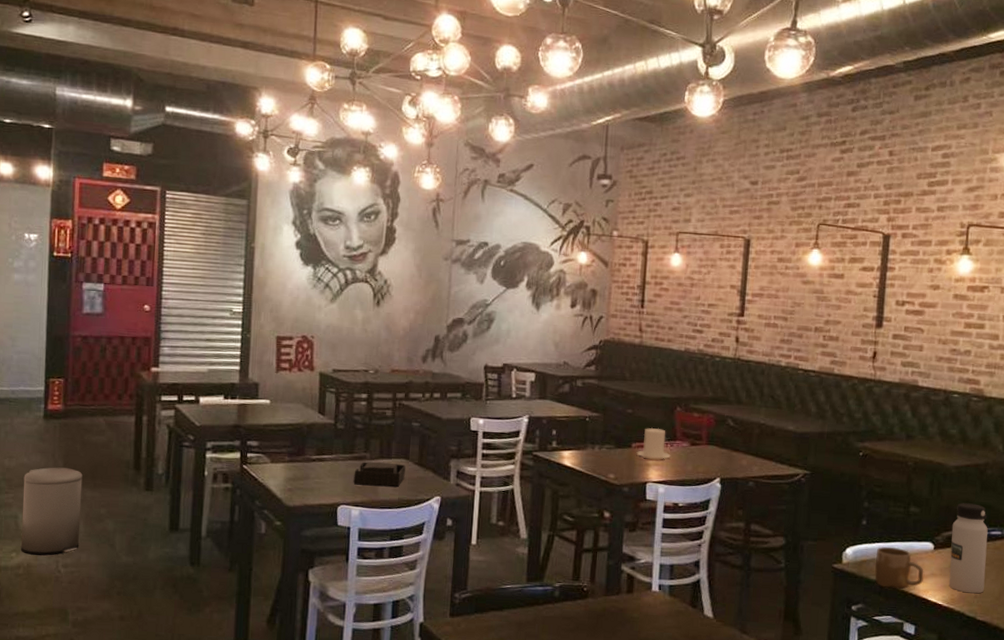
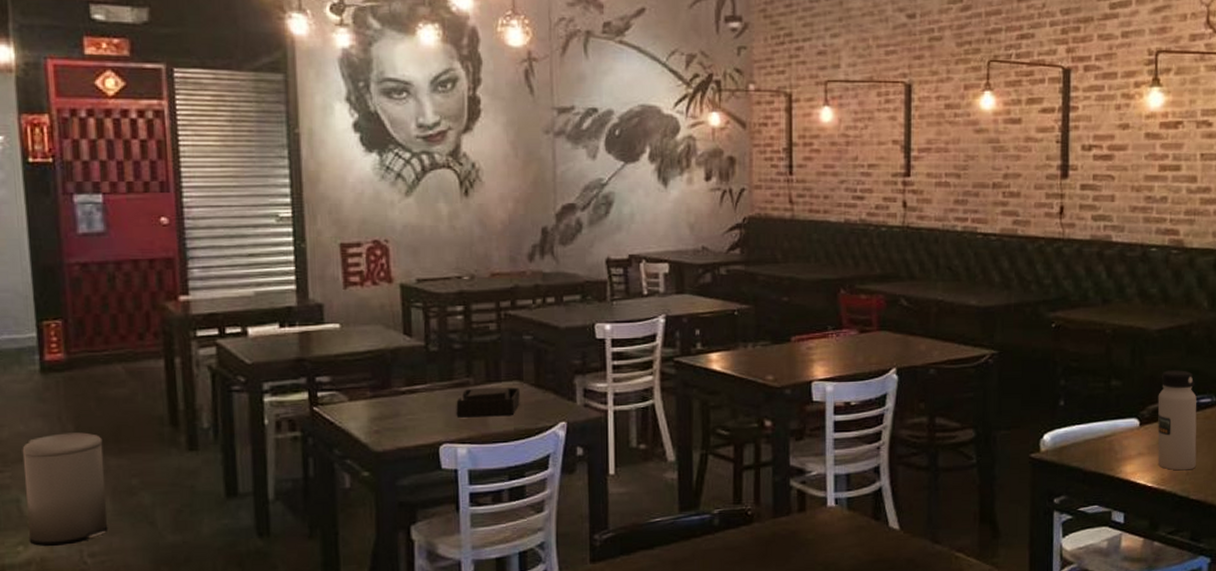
candle: present [636,427,671,460] -> none [797,316,837,354]
mug: present [874,547,924,590] -> none [1076,427,1130,475]

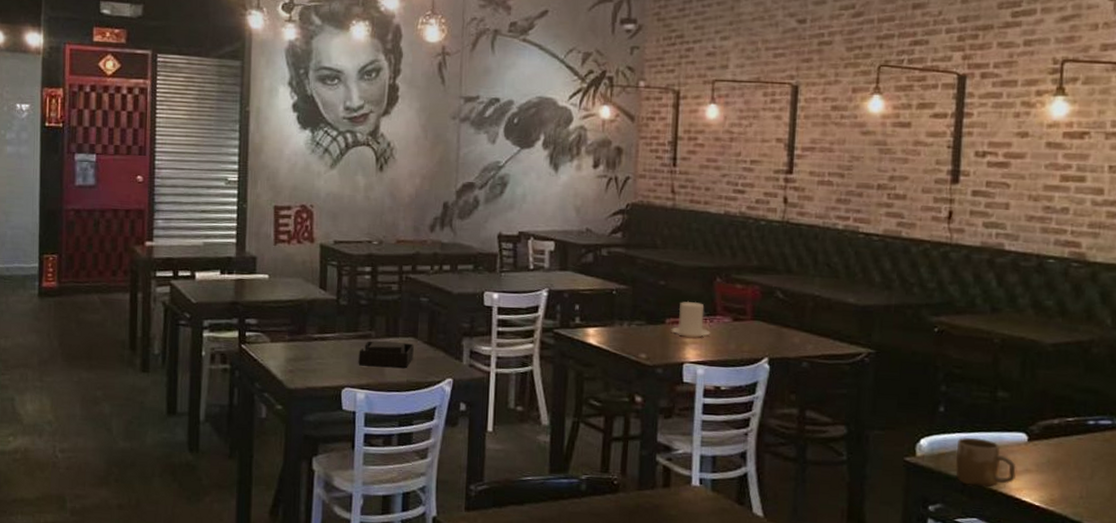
pedal bin: present [22,432,108,546] -> none [17,347,78,440]
candle: none [797,316,837,354] -> present [671,301,711,338]
mug: none [1076,427,1130,475] -> present [955,437,1016,488]
water bottle: present [1157,370,1197,471] -> none [1047,387,1095,494]

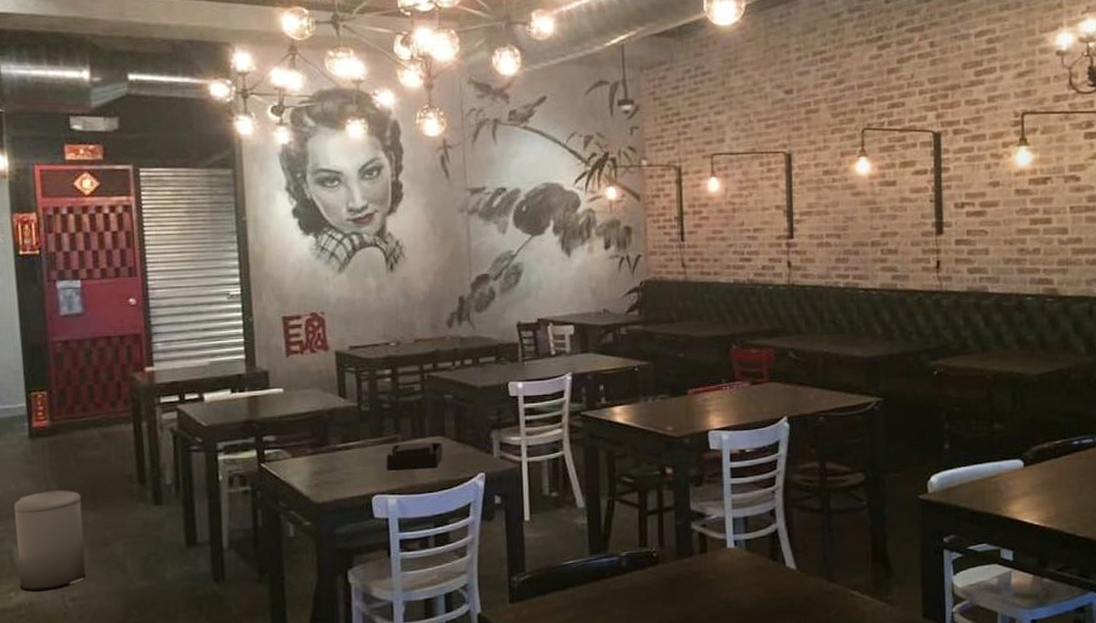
pedal bin: none [17,347,78,440] -> present [14,490,86,592]
candle: present [671,301,711,338] -> none [694,370,731,405]
mug: present [955,437,1016,488] -> none [963,469,1016,515]

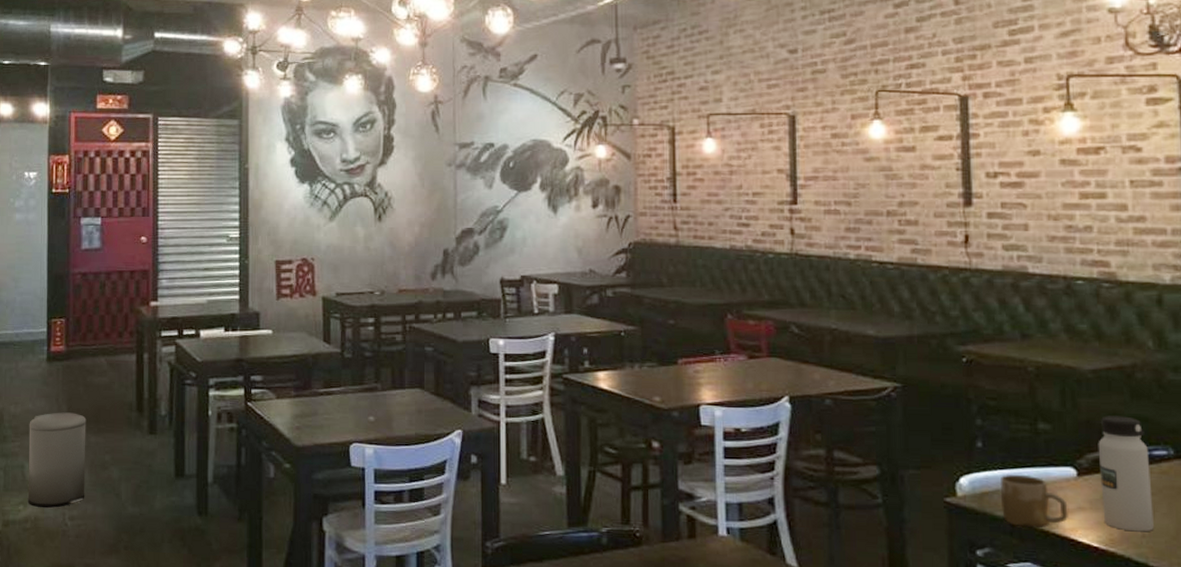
napkin holder: present [386,441,443,471] -> none [365,393,421,421]
mug: none [963,469,1016,515] -> present [999,474,1068,529]
water bottle: none [1040,412,1081,509] -> present [1098,416,1154,532]

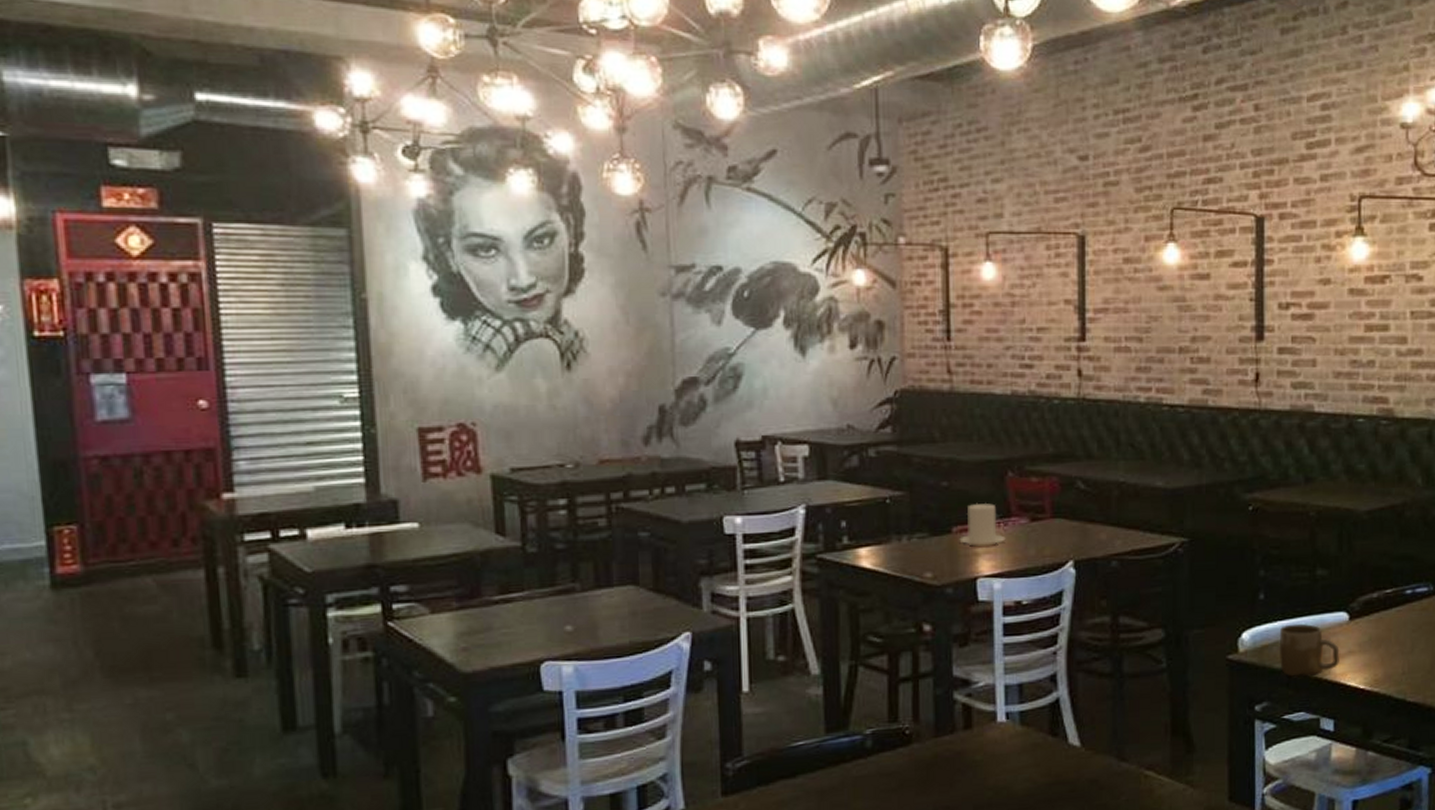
pedal bin: present [27,412,86,508] -> none [29,659,138,797]
candle: none [684,339,726,378] -> present [959,503,1006,547]
water bottle: present [1098,416,1154,532] -> none [1369,556,1413,670]

